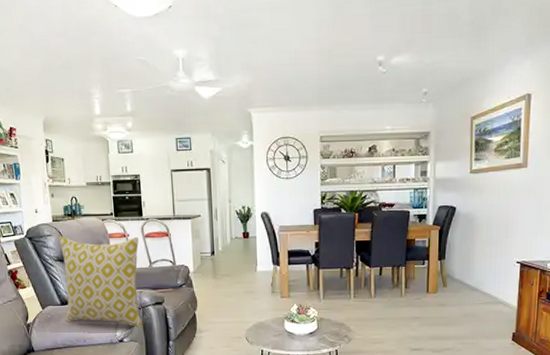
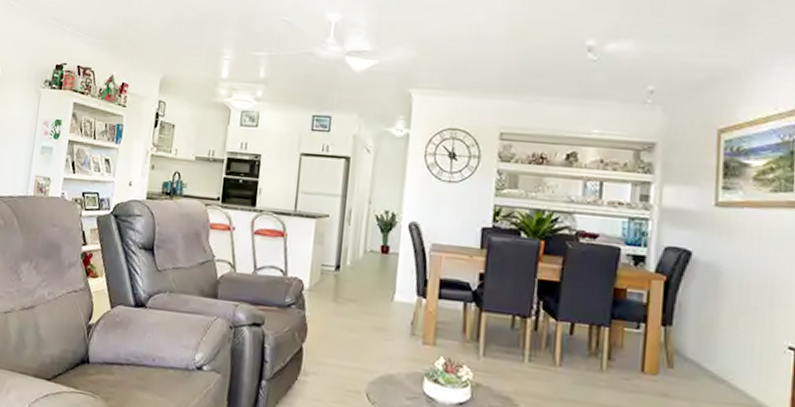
pillow: present [59,236,143,328] -> none [136,218,246,355]

